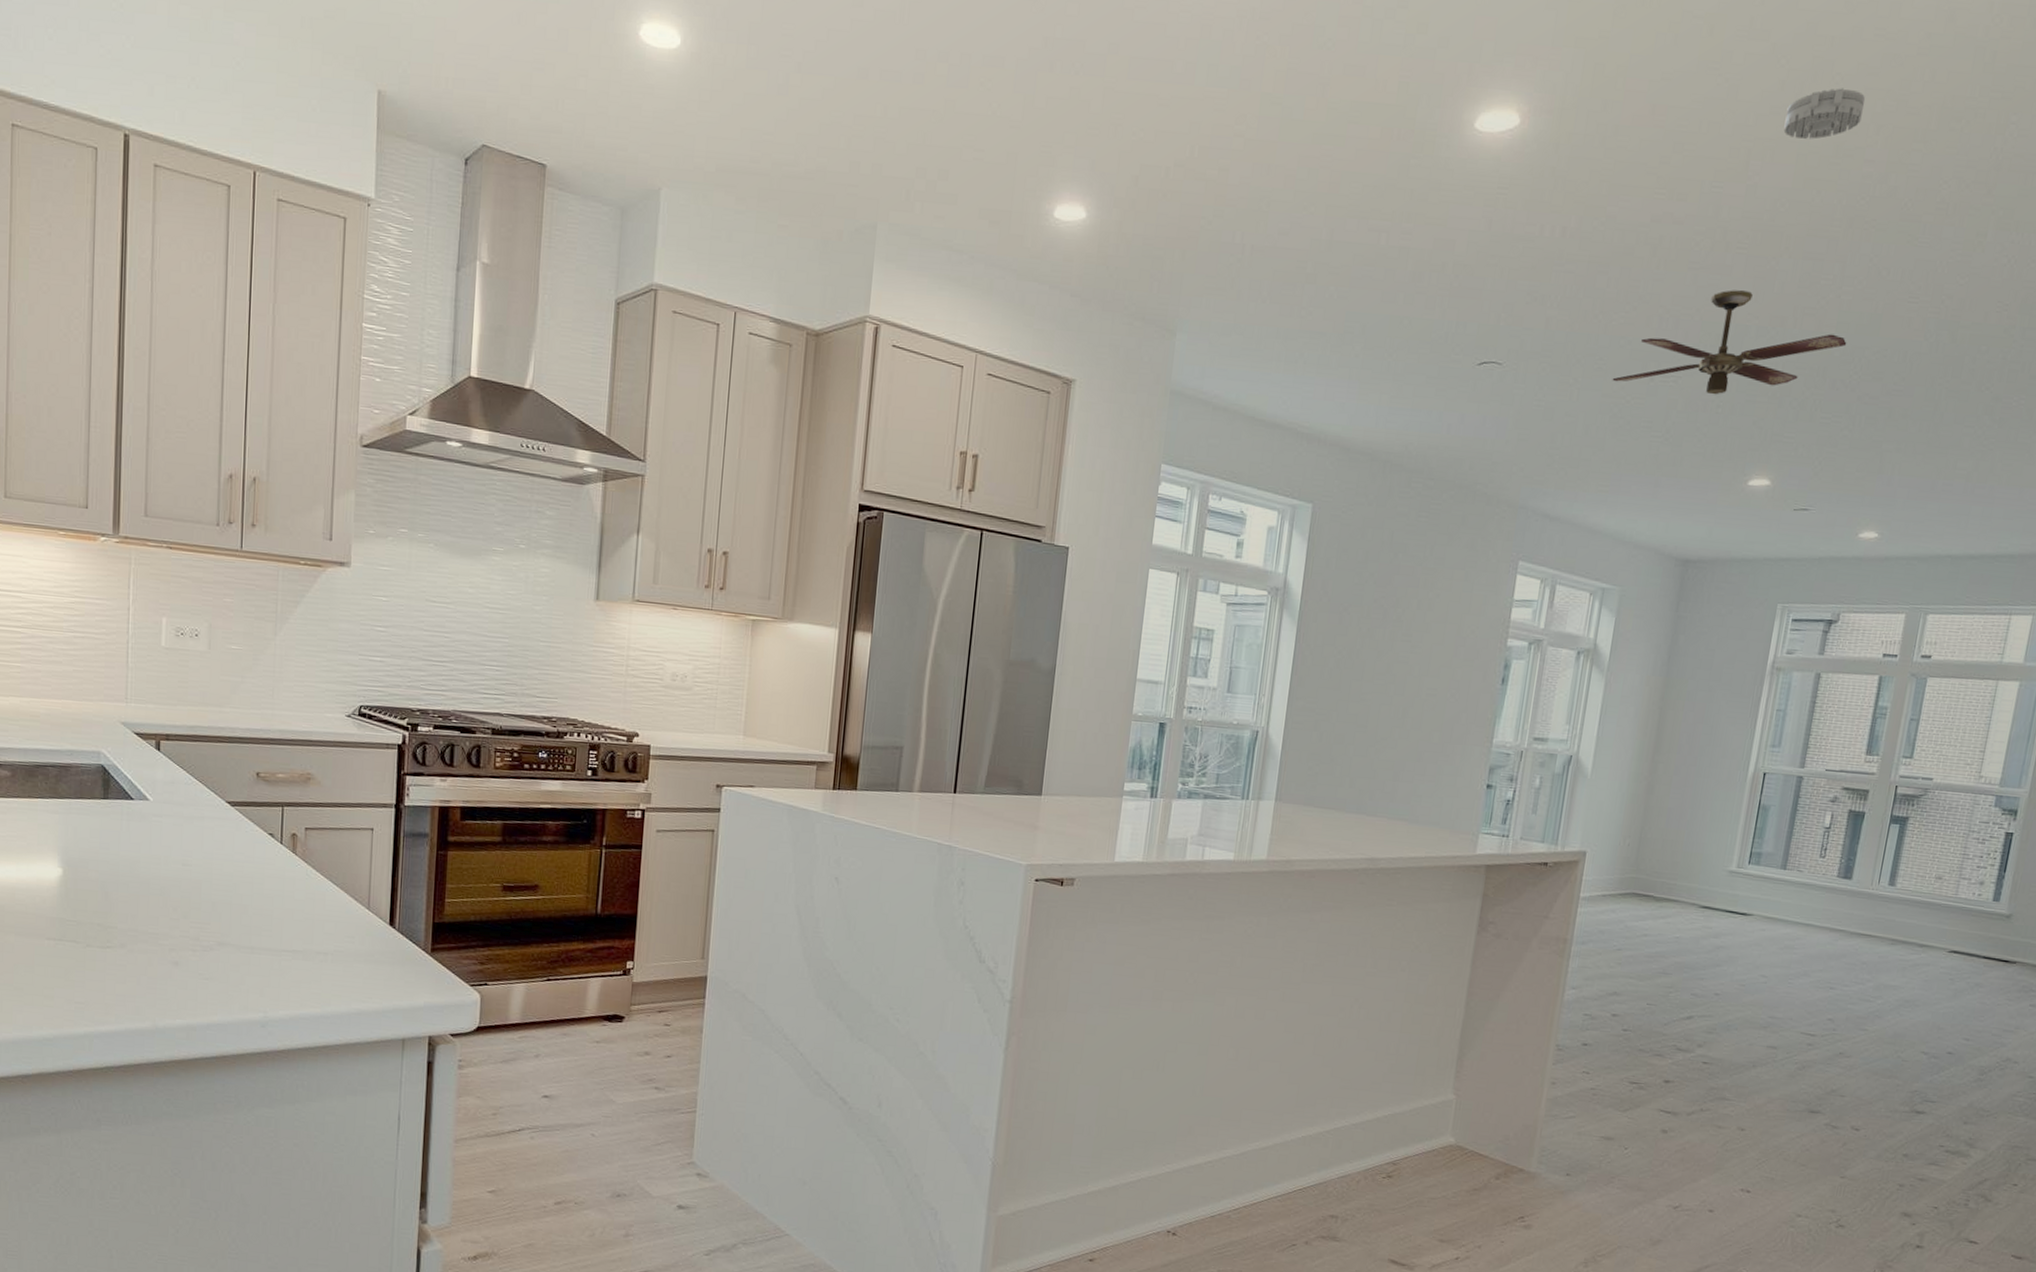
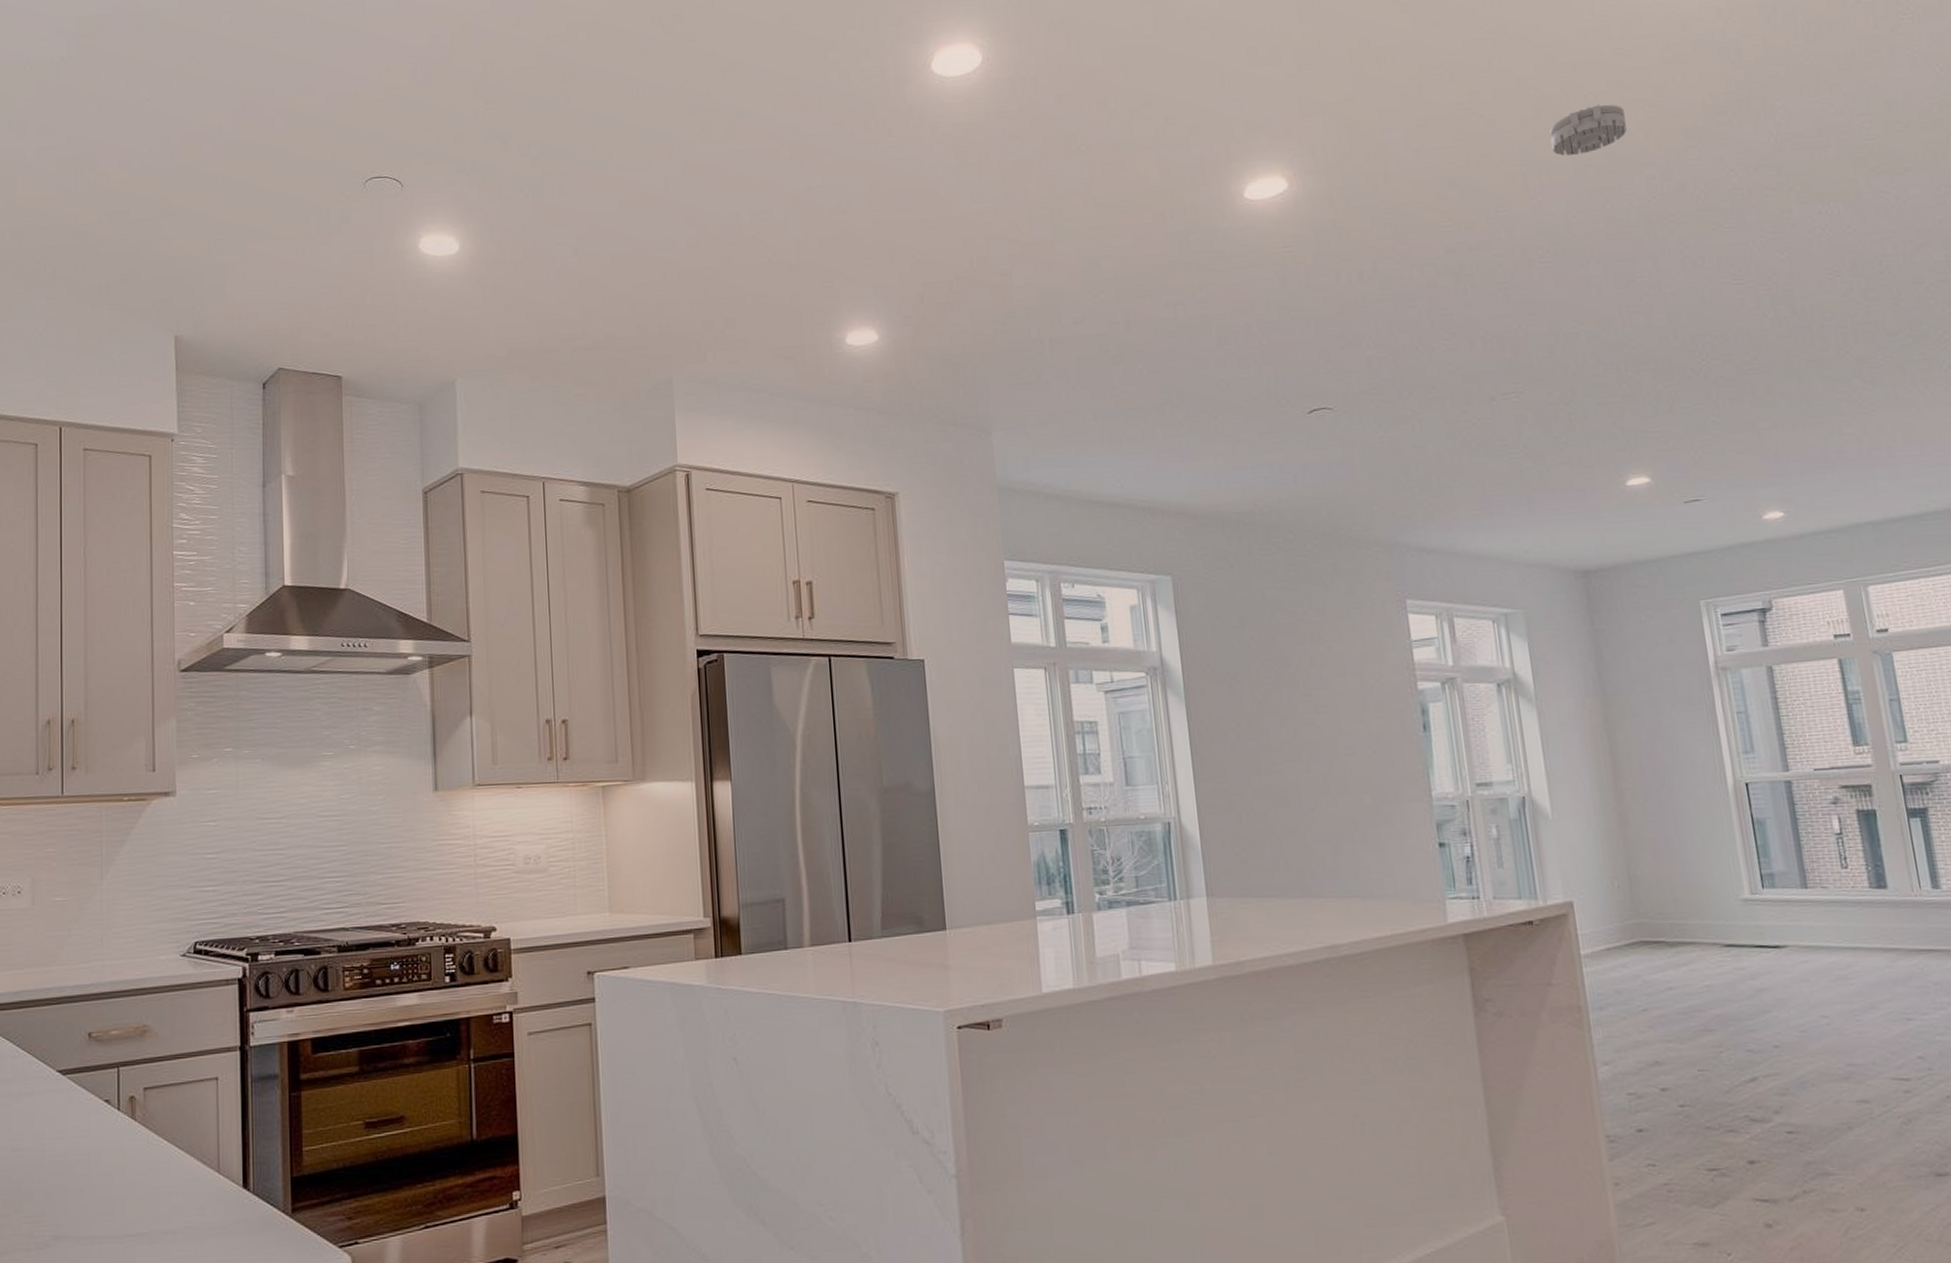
ceiling fan: present [1612,290,1847,395] -> none [1451,300,1684,407]

